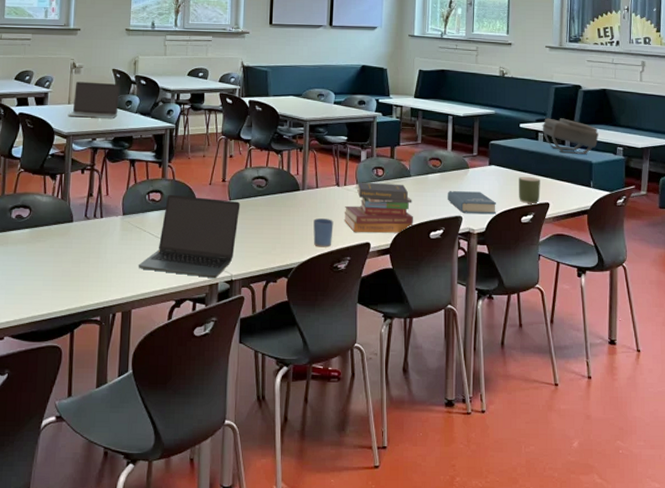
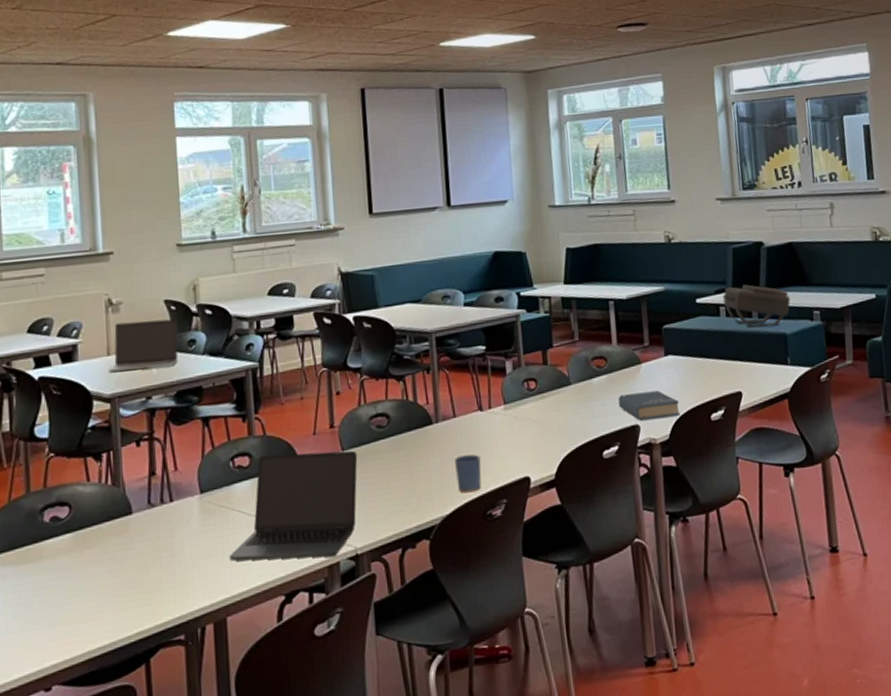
books: present [344,182,413,233] -> none [492,395,581,466]
mug: present [519,176,540,203] -> none [702,362,730,396]

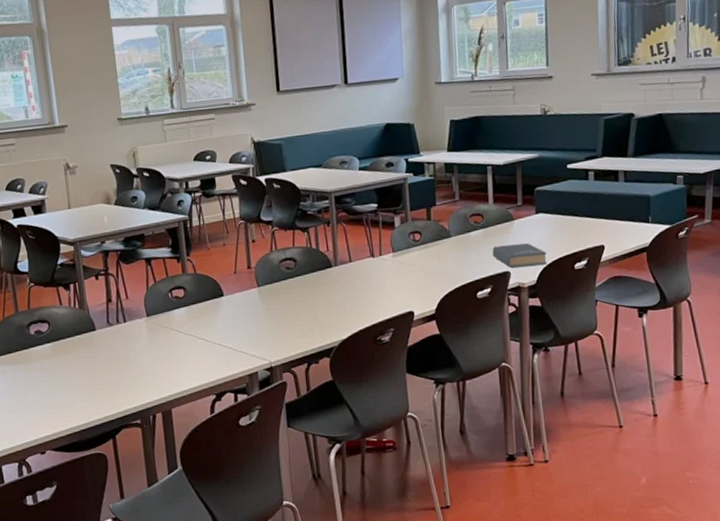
laptop: present [108,319,178,373] -> none [70,180,124,222]
laptop: present [228,451,358,562] -> none [171,287,271,368]
mug: present [455,454,482,493] -> none [351,292,373,323]
backpack: present [722,284,791,328] -> none [592,152,656,191]

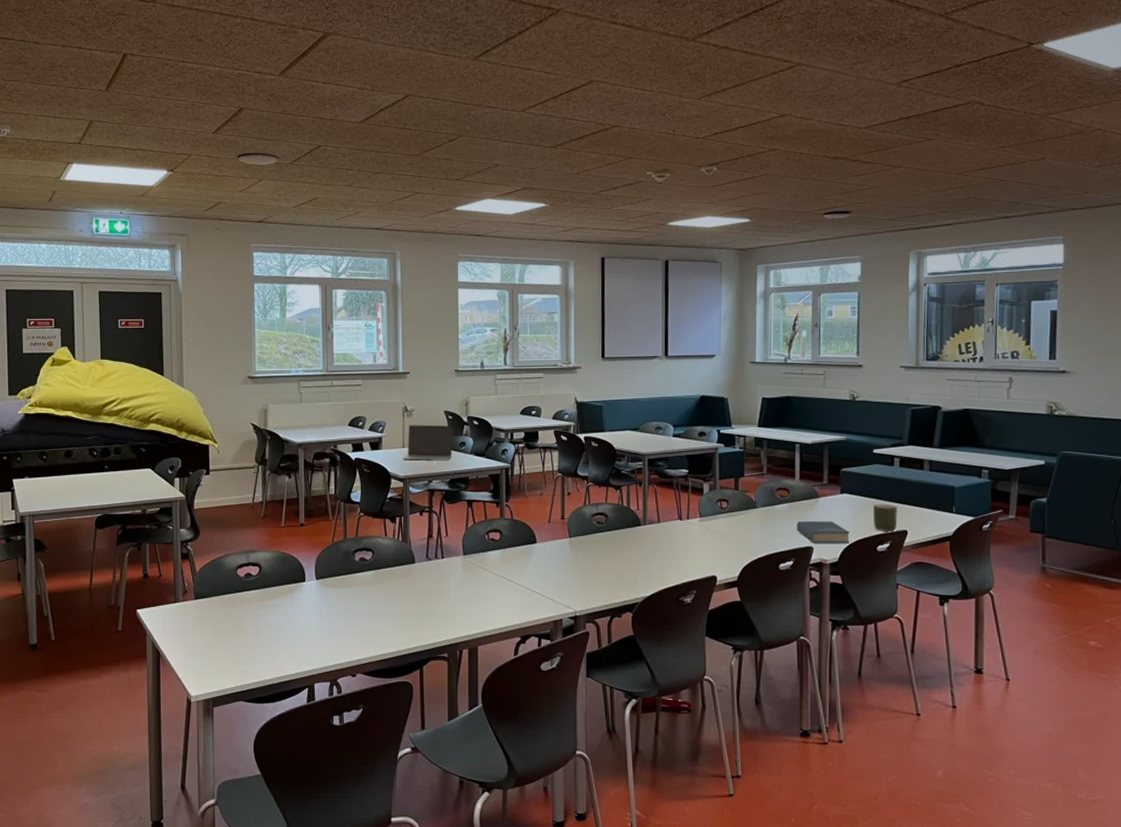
laptop: none [70,180,124,222] -> present [403,425,453,461]
mug: none [569,220,594,249] -> present [873,503,898,531]

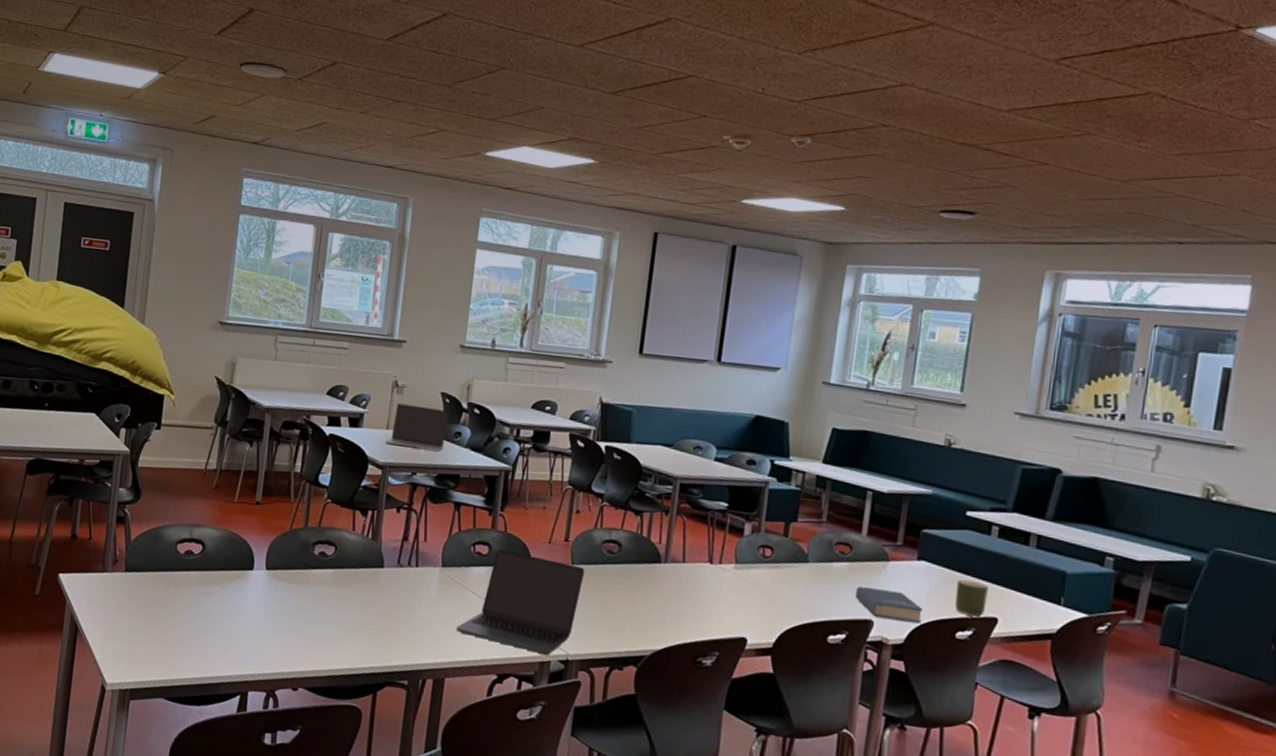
laptop: none [481,533,581,615] -> present [455,548,585,656]

